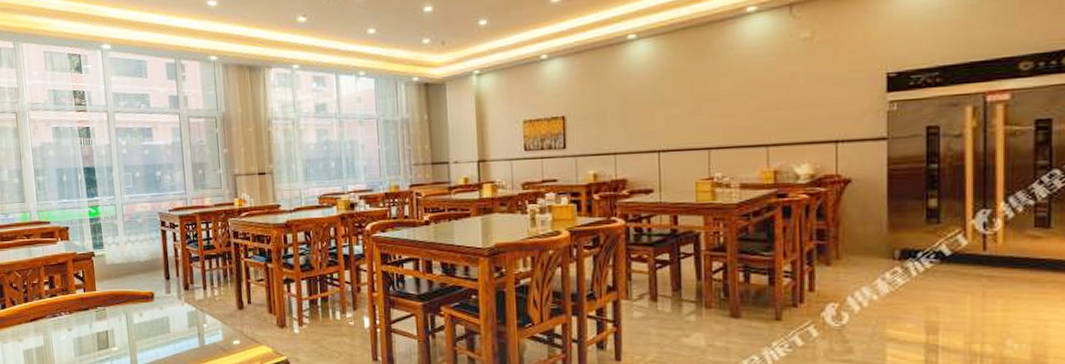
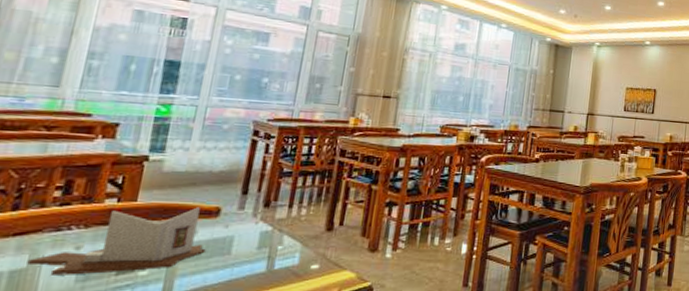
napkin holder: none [43,293,152,351] -> present [26,207,206,275]

